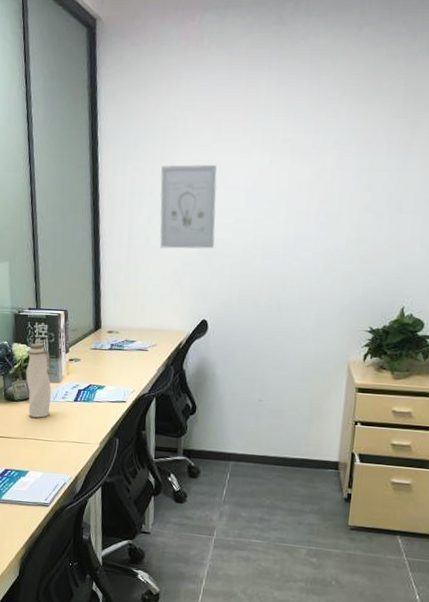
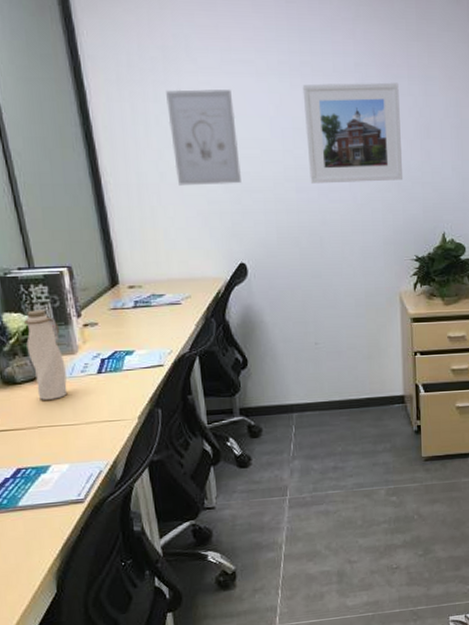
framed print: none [276,158,376,253] -> present [302,82,402,184]

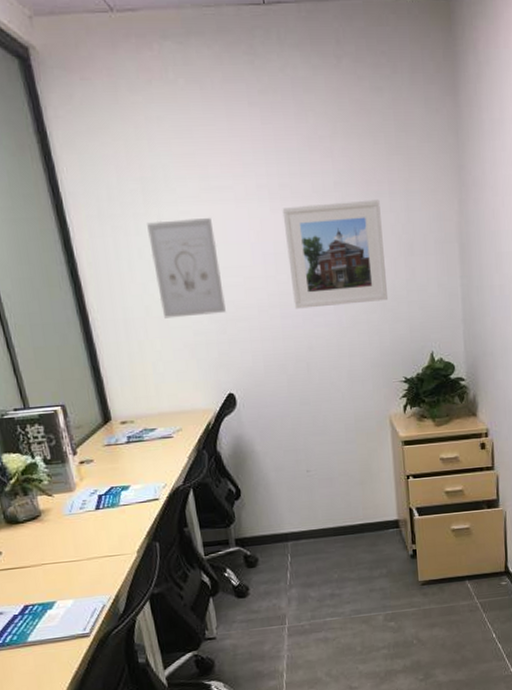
water bottle: present [24,309,68,400] -> none [23,449,68,538]

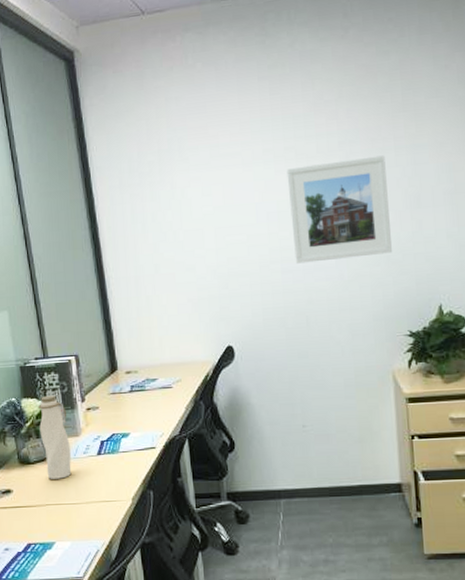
water bottle: none [23,449,68,538] -> present [38,395,72,479]
wall art: present [147,218,226,319] -> none [161,182,229,275]

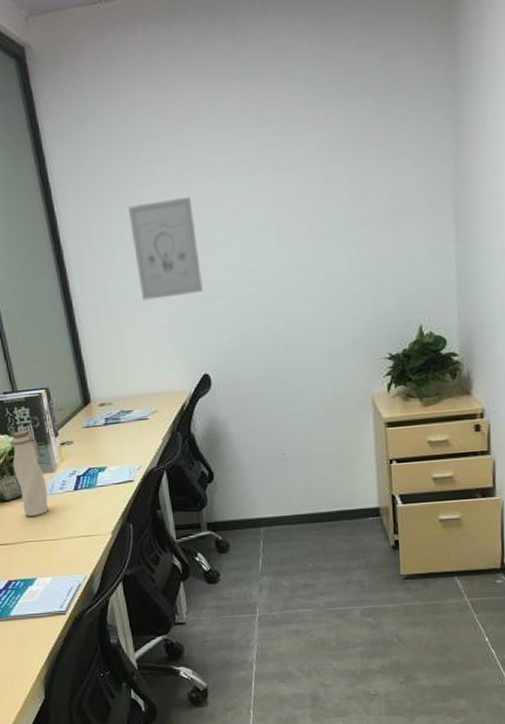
wall art: none [161,182,229,275] -> present [128,197,203,301]
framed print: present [286,155,392,264] -> none [262,164,372,285]

